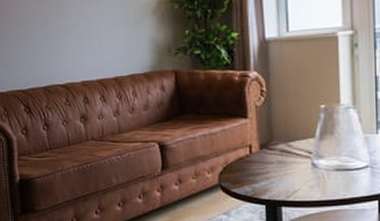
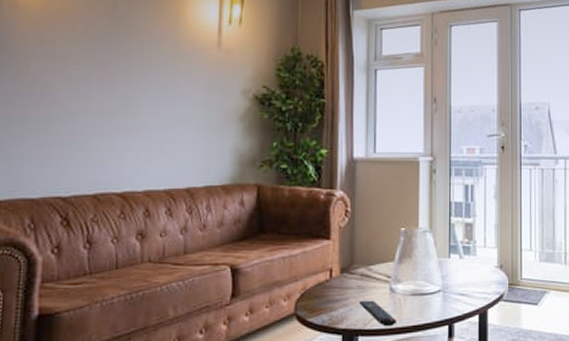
remote control: none [280,174,320,199] -> present [359,300,396,327]

